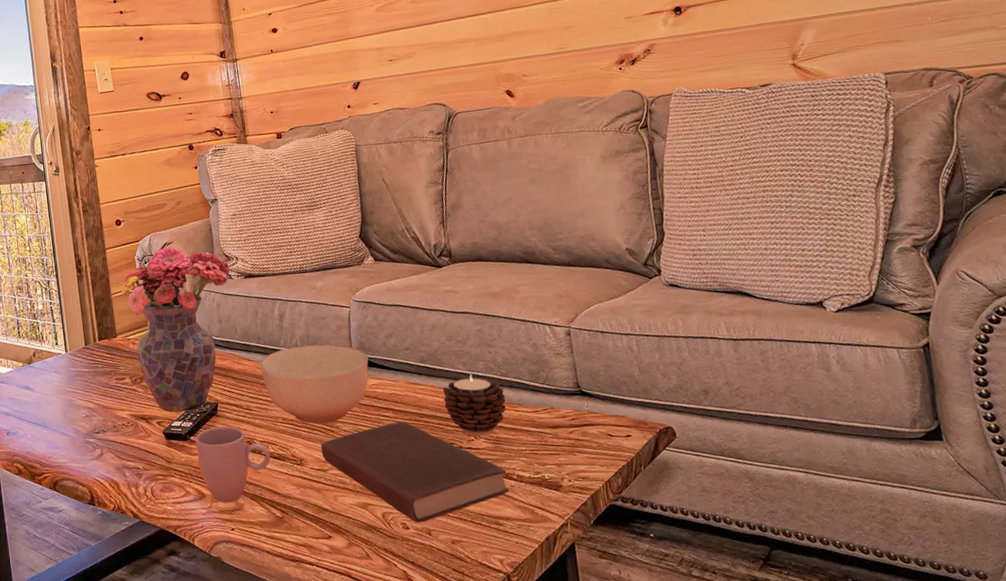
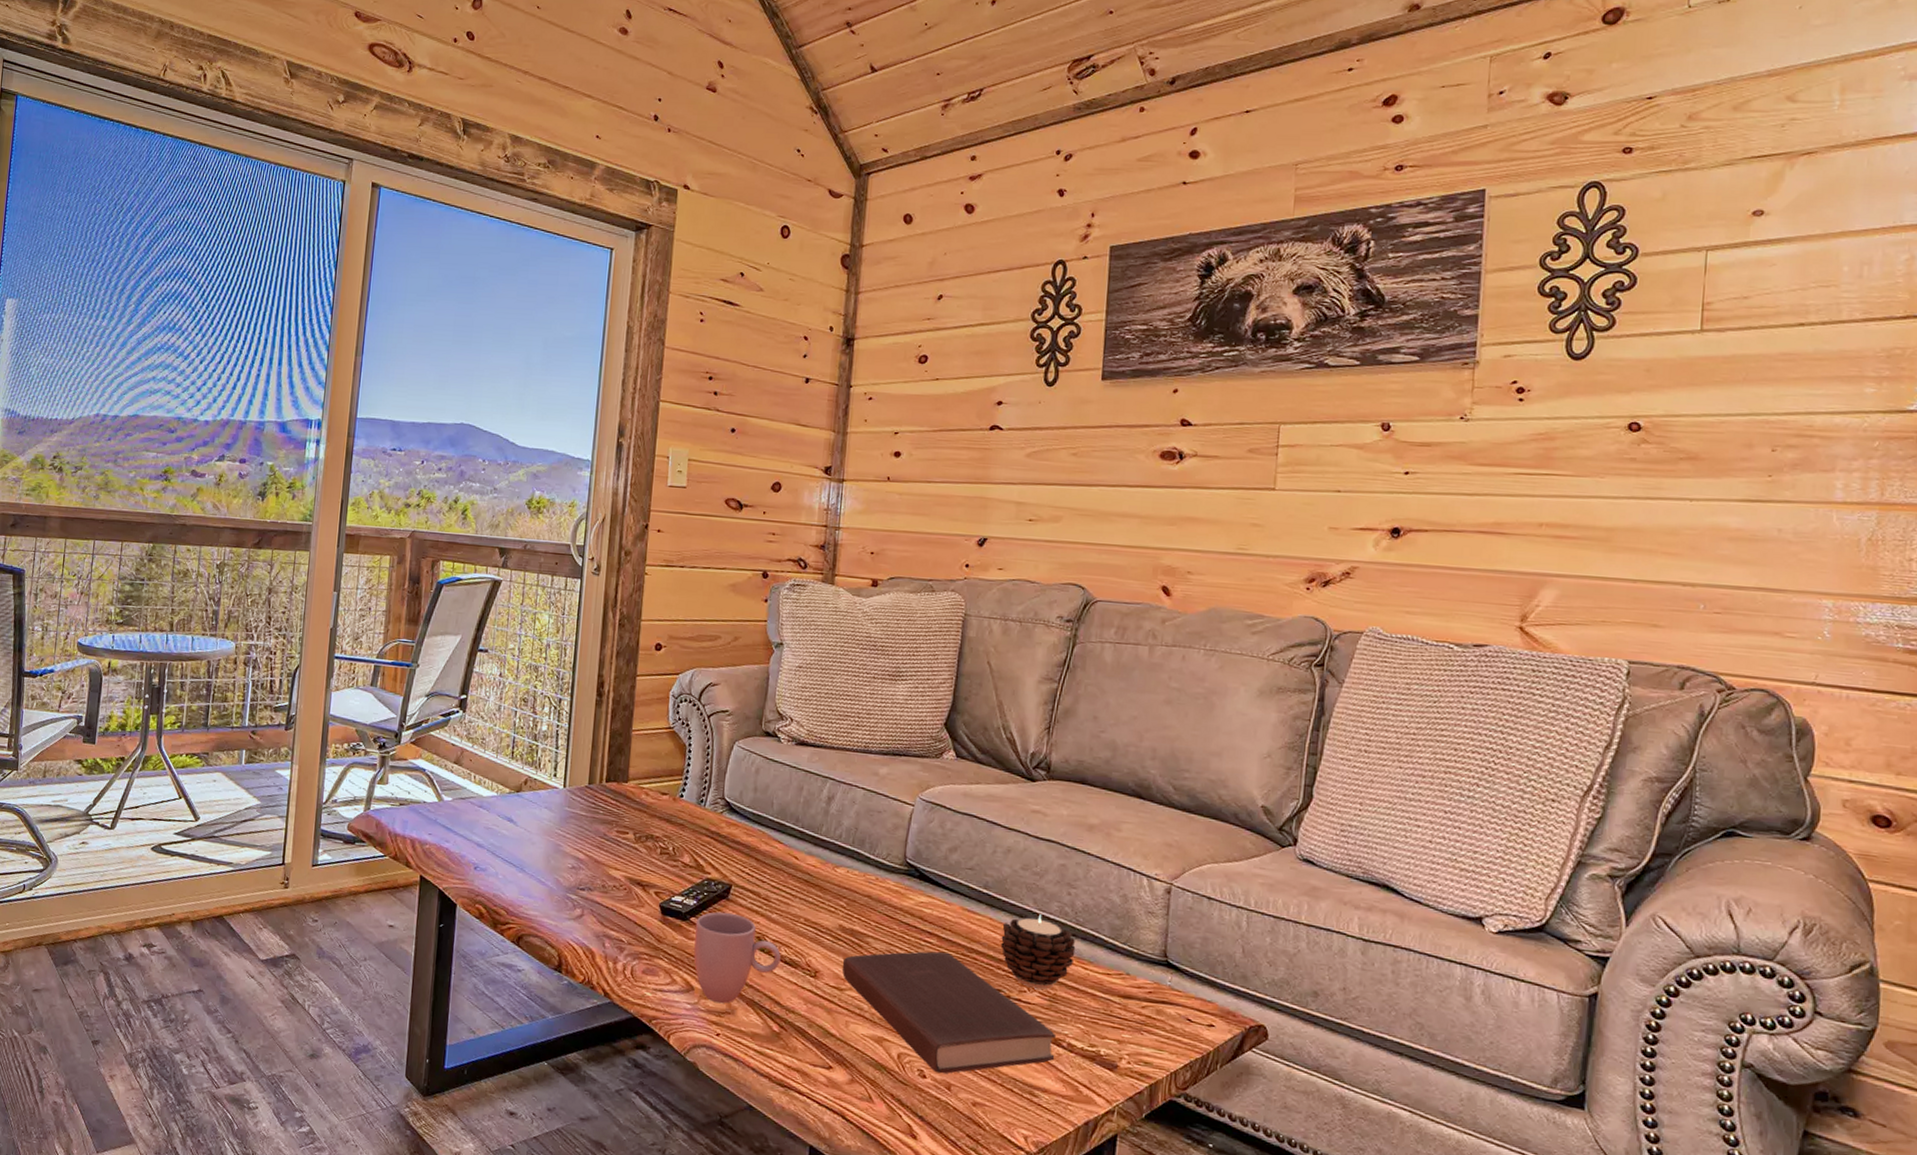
flower arrangement: present [121,247,230,412] -> none [644,688,781,887]
bowl: present [259,343,369,424] -> none [791,837,923,936]

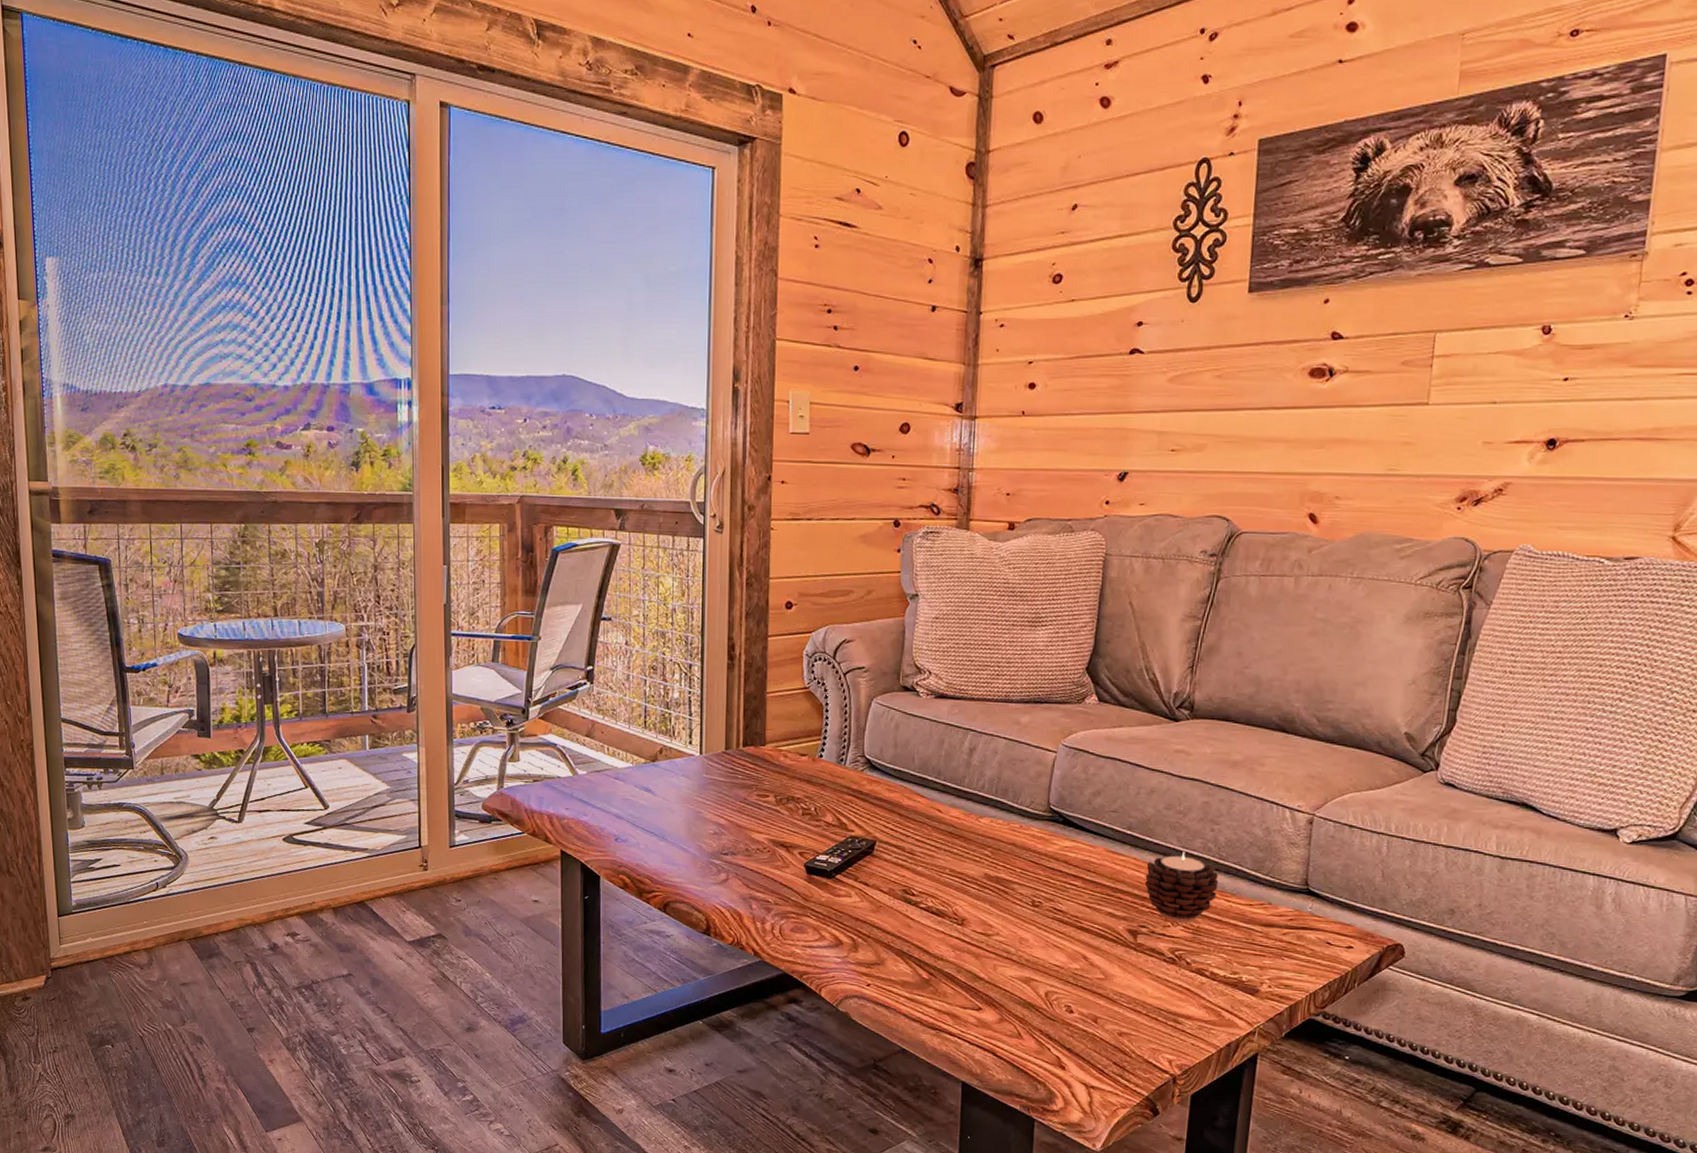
mug: present [693,912,781,1004] -> none [841,868,927,956]
book: present [841,951,1057,1074] -> none [988,893,1200,1008]

